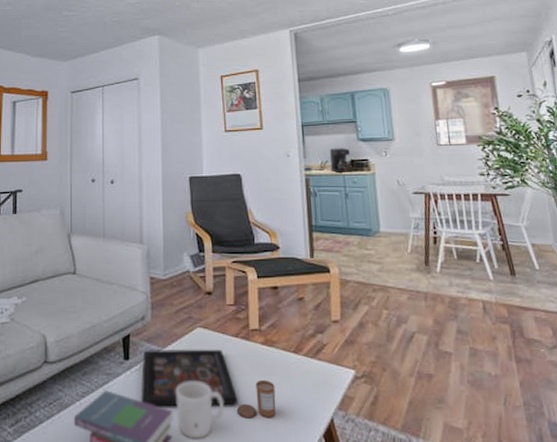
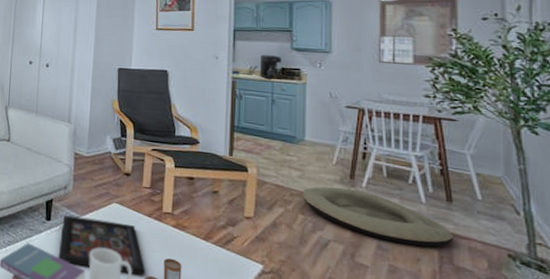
dog bed: none [383,275,521,325] -> present [302,186,453,247]

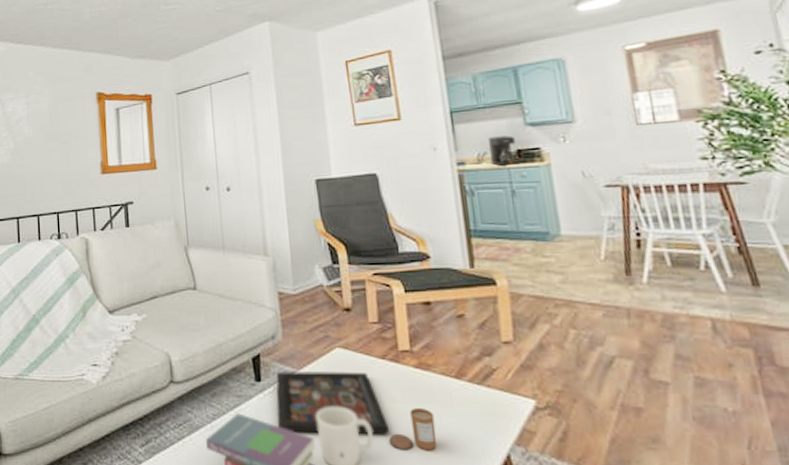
dog bed: present [302,186,453,247] -> none [569,287,770,348]

